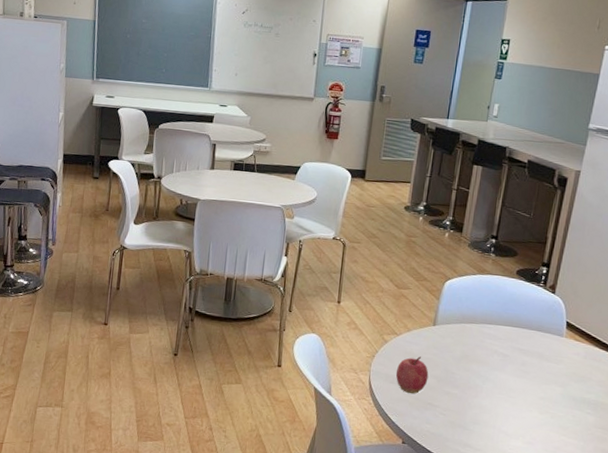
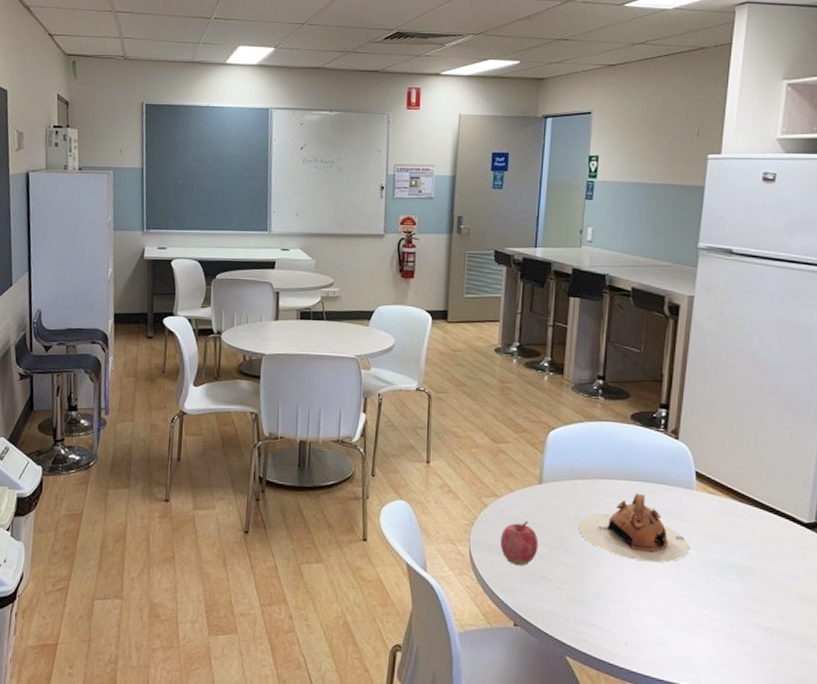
teapot: none [463,337,555,396] -> present [578,492,689,563]

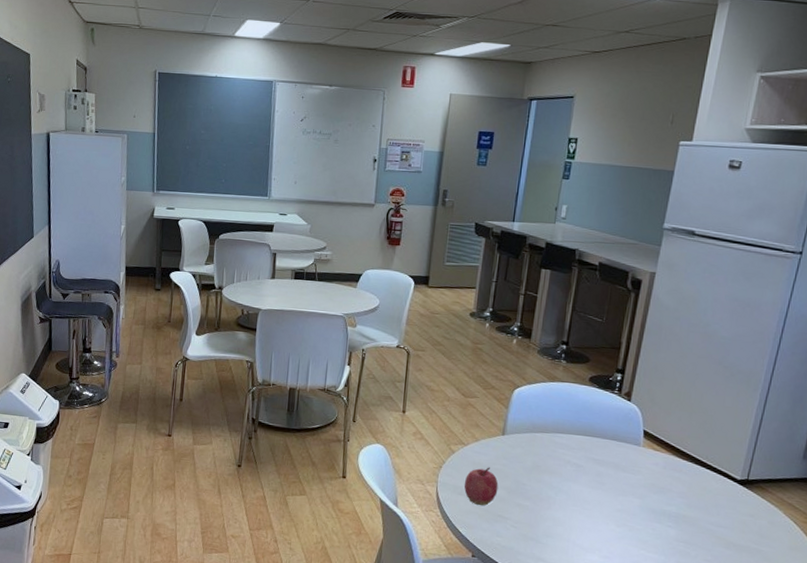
teapot: present [578,492,689,563] -> none [534,446,632,508]

